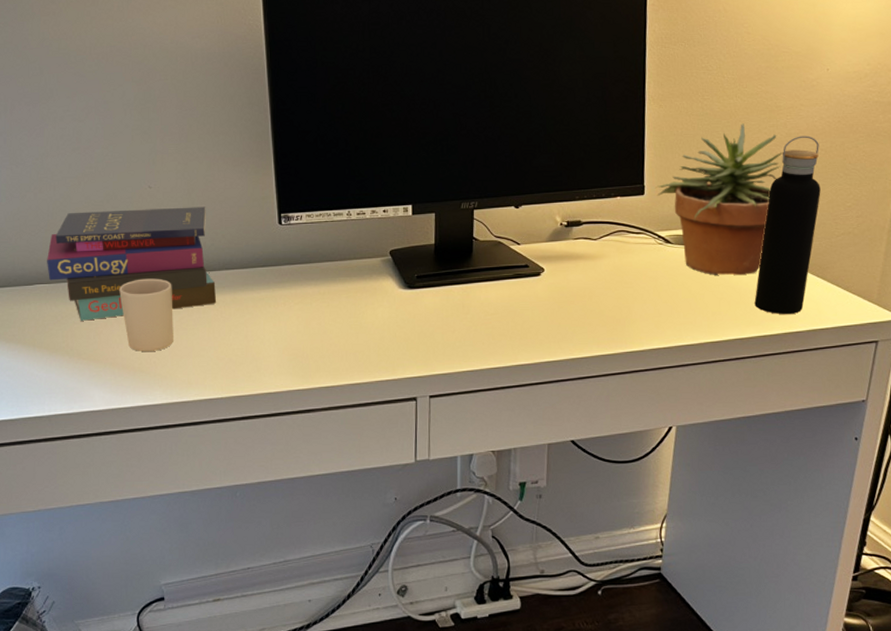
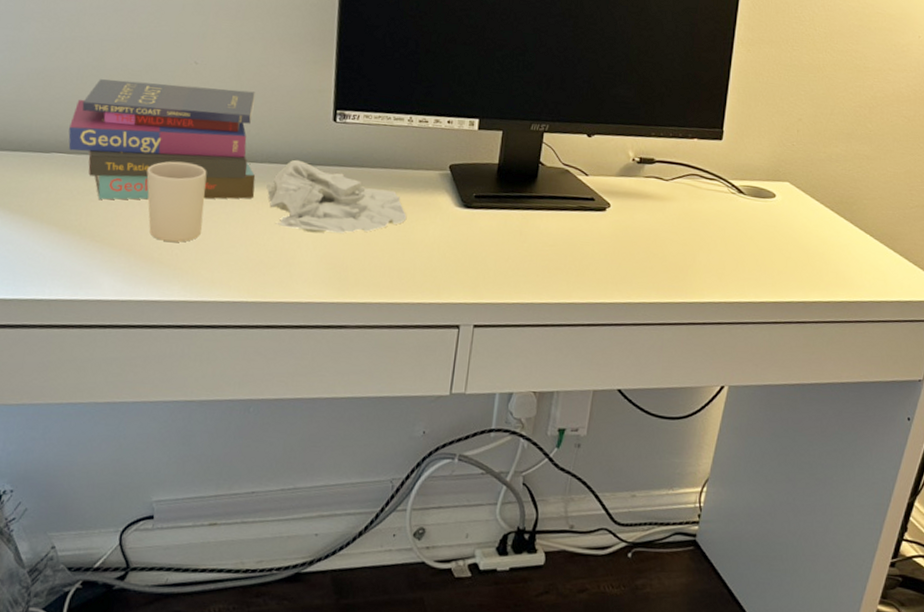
tissue: none [226,263,357,329] -> present [266,159,407,233]
potted plant: present [656,123,783,275] -> none [735,80,866,236]
water bottle: present [754,136,821,314] -> none [821,100,903,283]

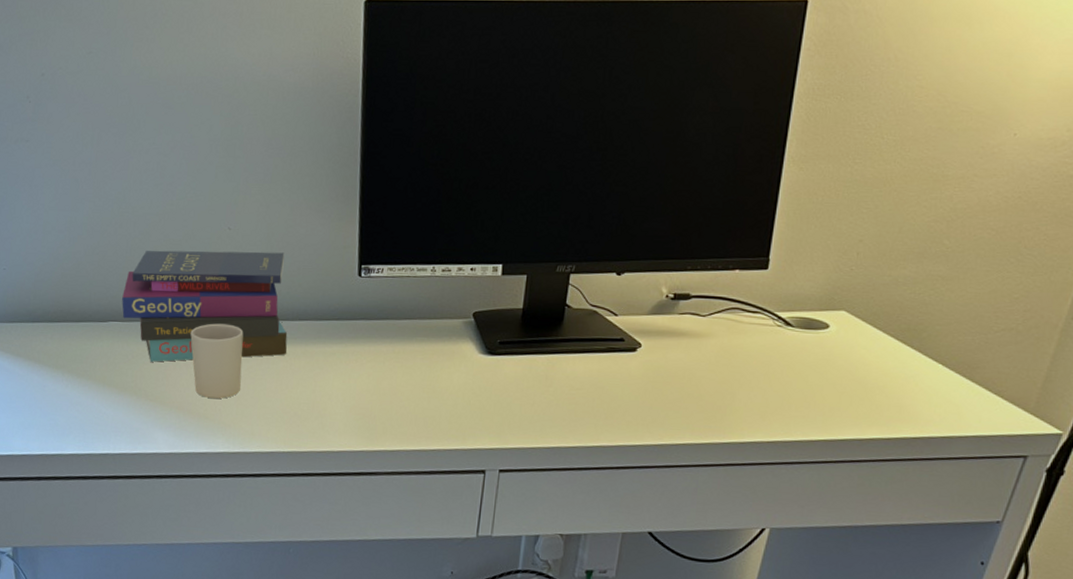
tissue: present [266,159,407,233] -> none [298,315,432,385]

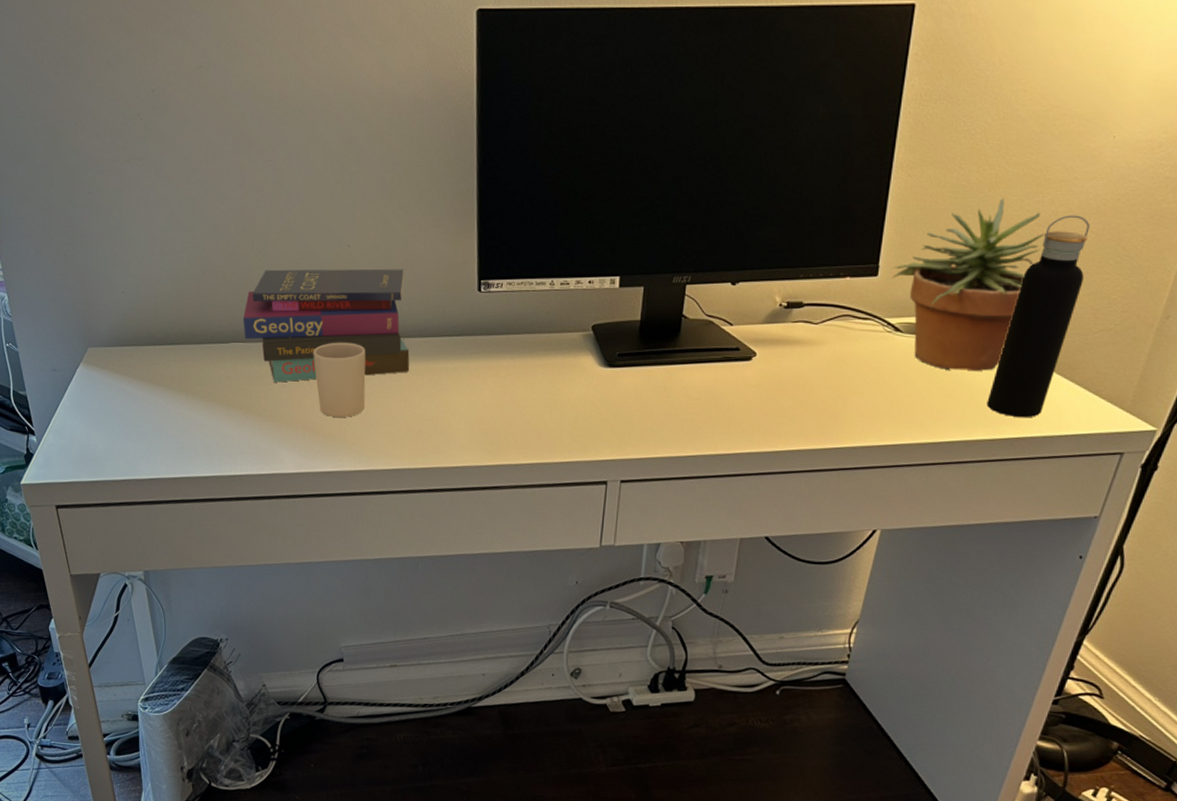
potted plant: none [782,194,943,368] -> present [892,198,1045,371]
water bottle: none [882,212,990,417] -> present [987,215,1090,417]

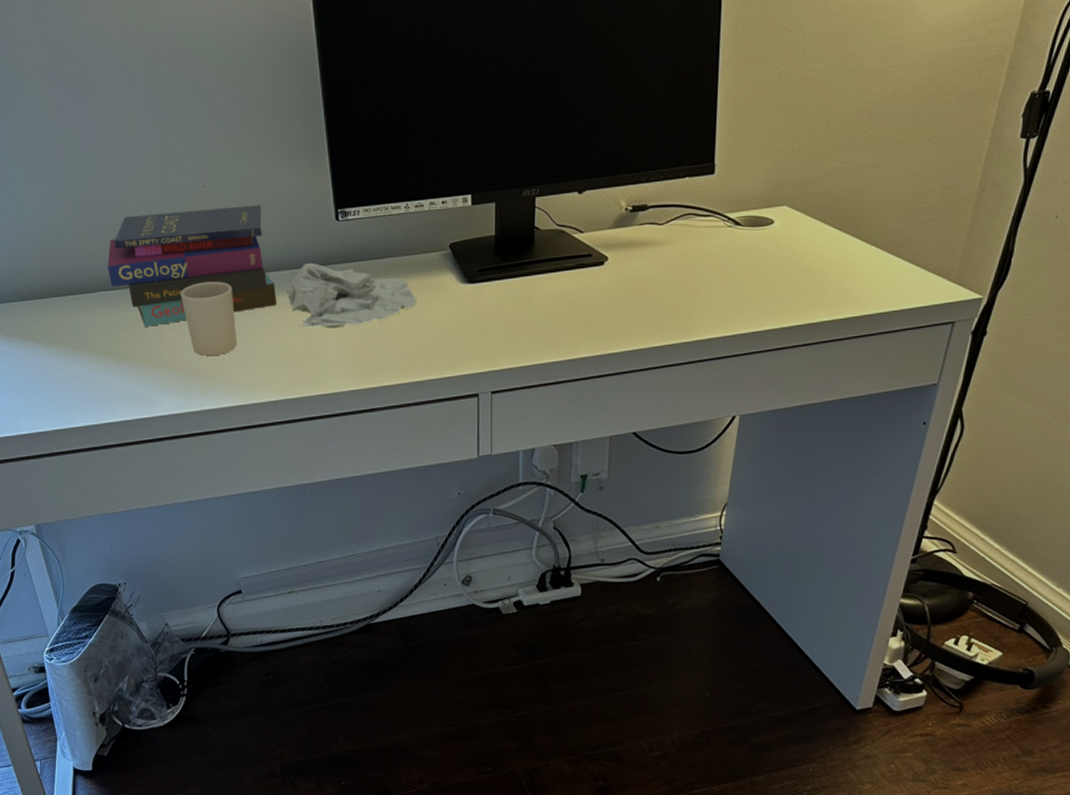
tissue: none [420,332,553,401] -> present [286,262,417,329]
potted plant: present [892,198,1045,371] -> none [728,90,865,258]
water bottle: present [987,215,1090,417] -> none [826,100,906,297]

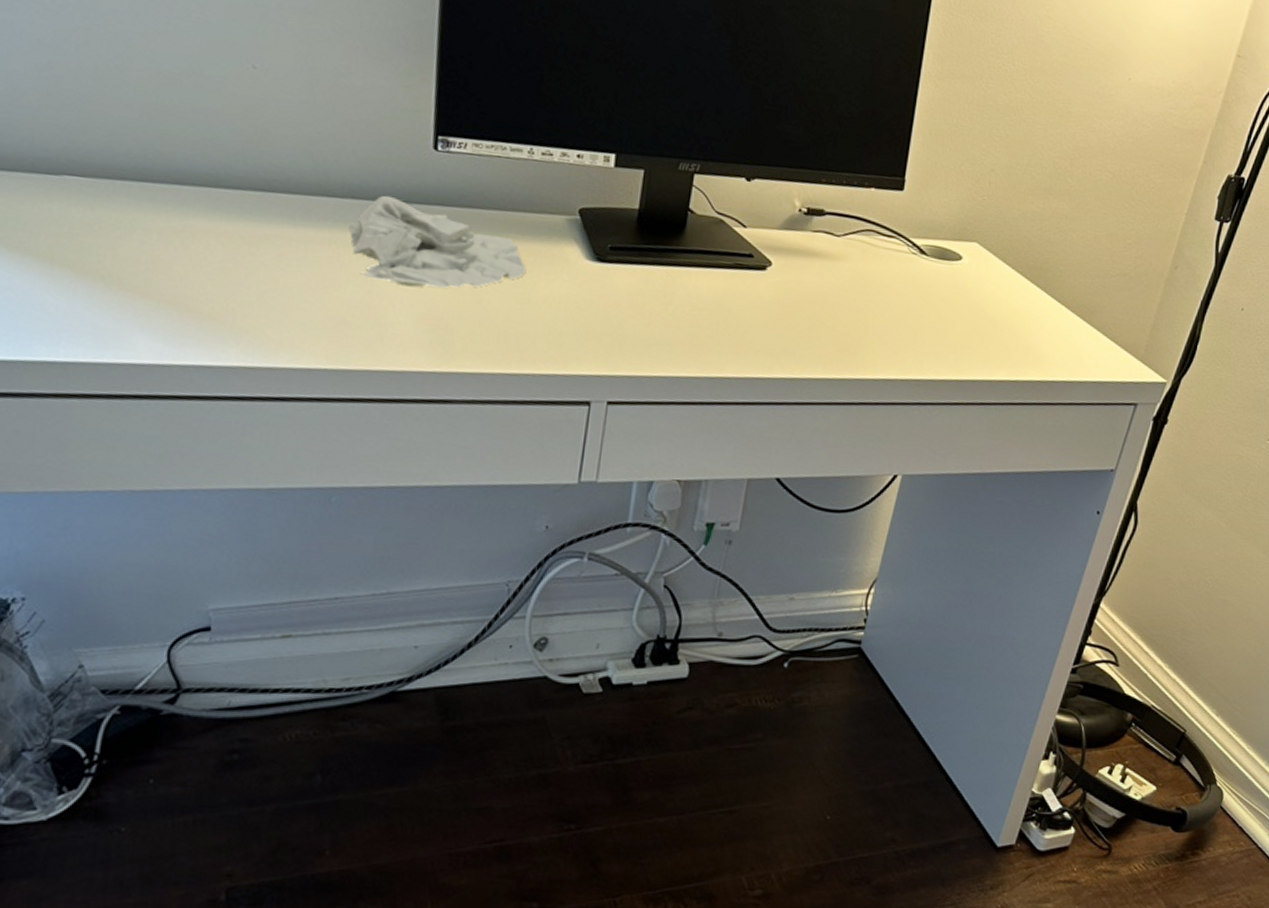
books: present [107,205,278,327] -> none [84,82,335,242]
mug: present [180,281,237,356] -> none [191,191,271,294]

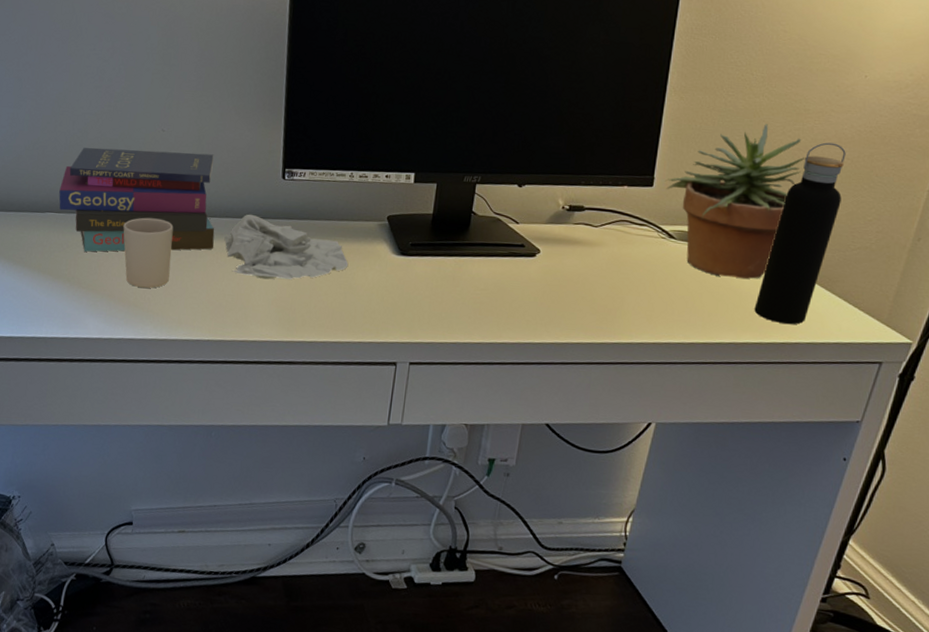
books: none [84,82,335,242] -> present [59,147,215,252]
mug: none [191,191,271,294] -> present [123,217,174,288]
potted plant: none [918,125,1067,306] -> present [666,124,805,279]
water bottle: none [1010,151,1108,360] -> present [754,142,846,324]

